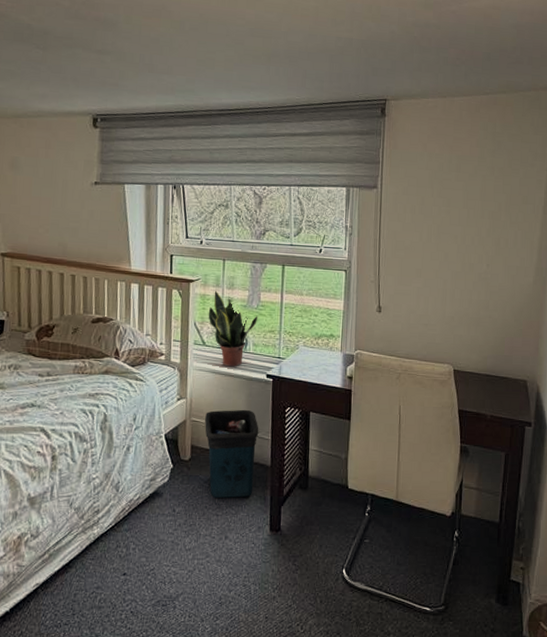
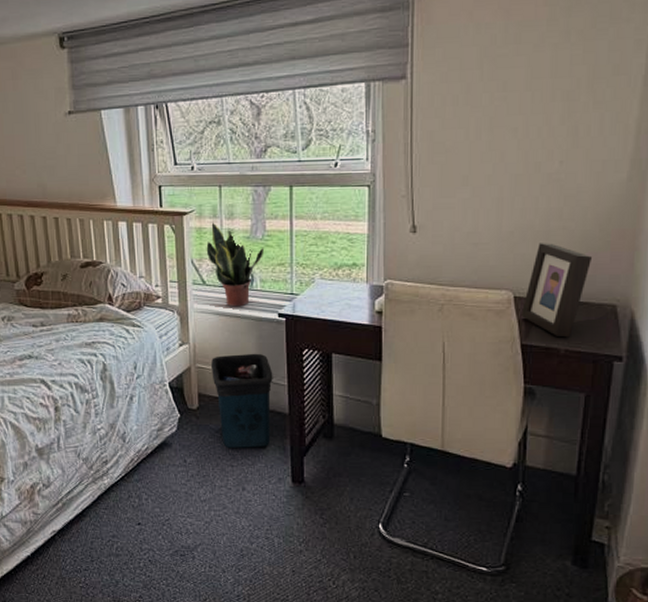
picture frame: none [458,327,509,406] -> present [520,243,592,338]

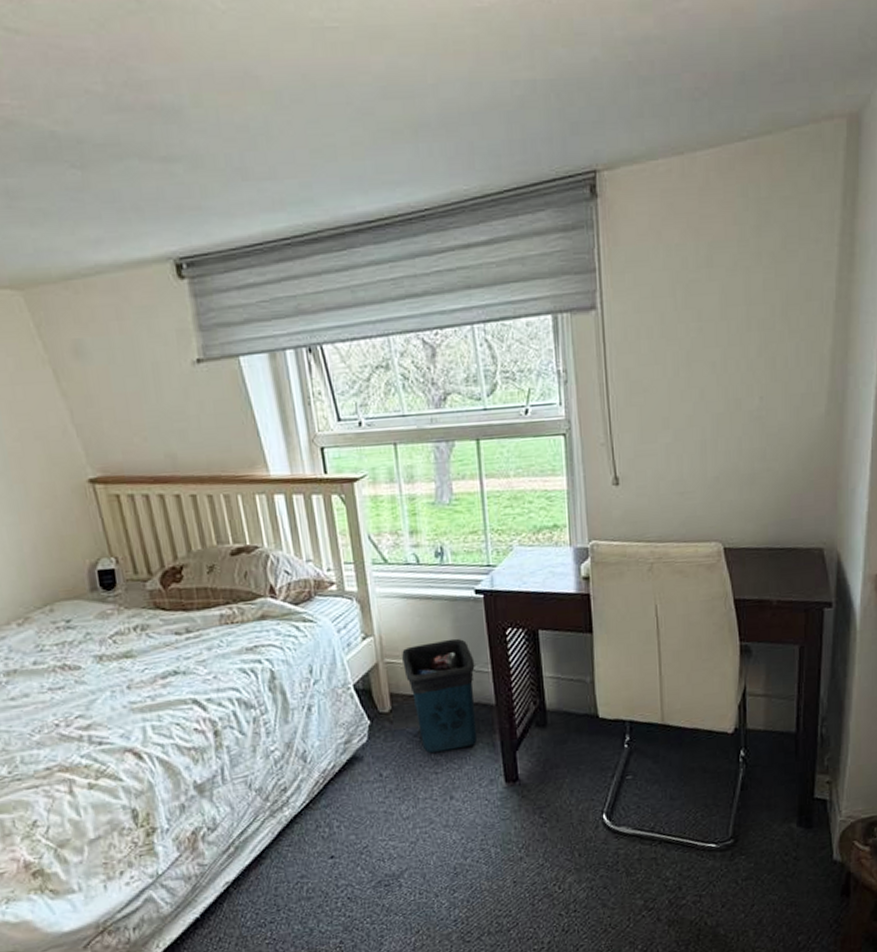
potted plant: present [206,222,265,307] -> none [384,487,453,587]
picture frame: present [520,243,592,338] -> none [731,486,797,588]

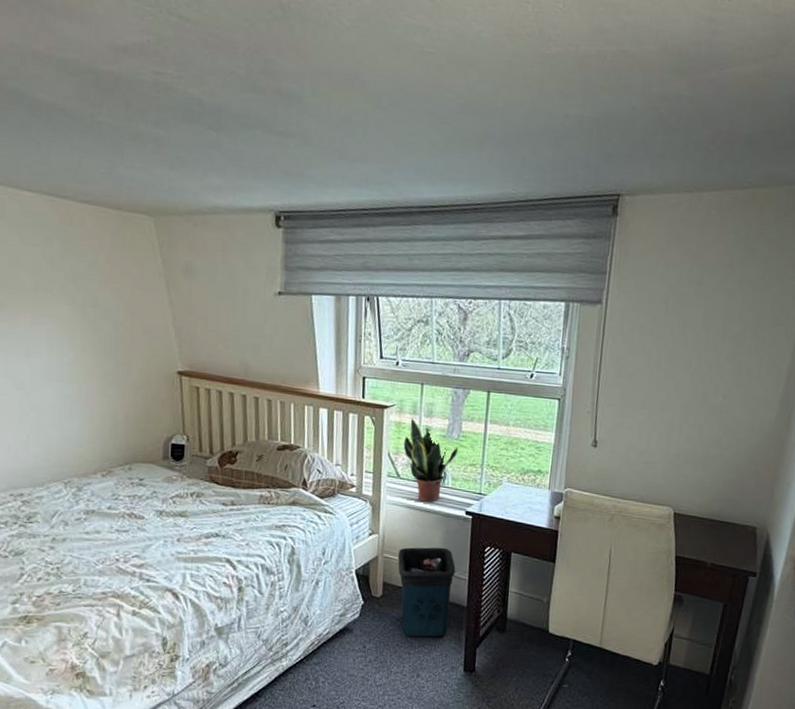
potted plant: none [384,487,453,587] -> present [403,418,459,502]

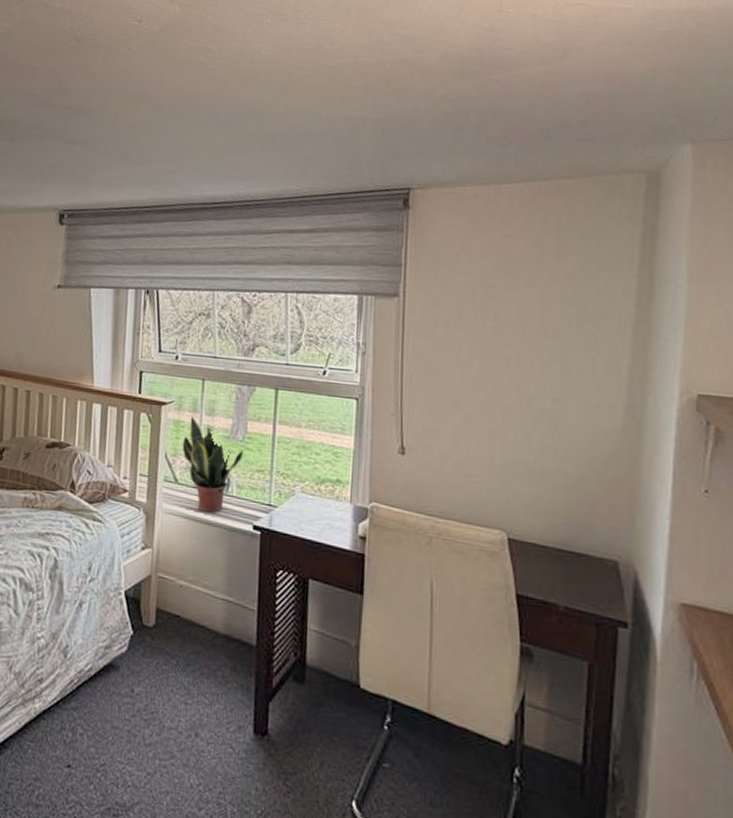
recycling bin: present [397,547,456,637] -> none [173,566,242,684]

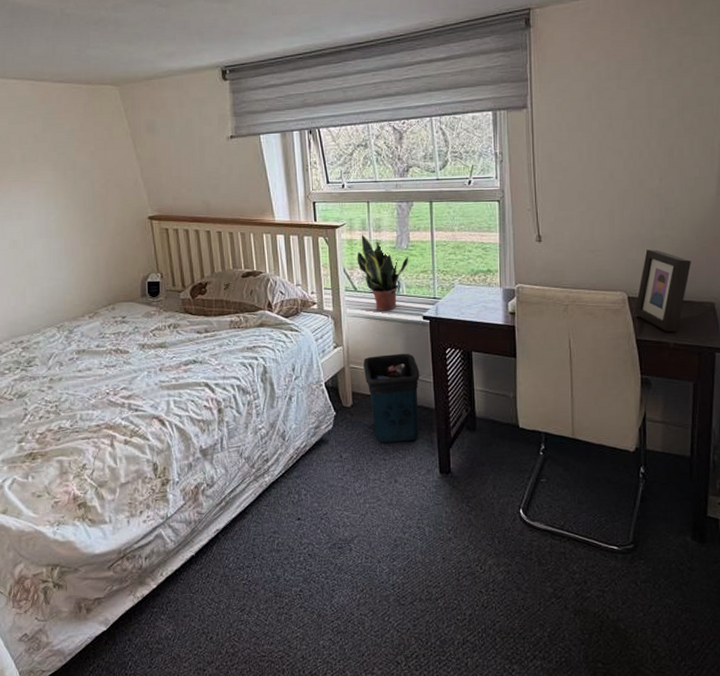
recycling bin: none [173,566,242,684] -> present [363,353,420,442]
picture frame: none [515,482,589,593] -> present [634,249,691,333]

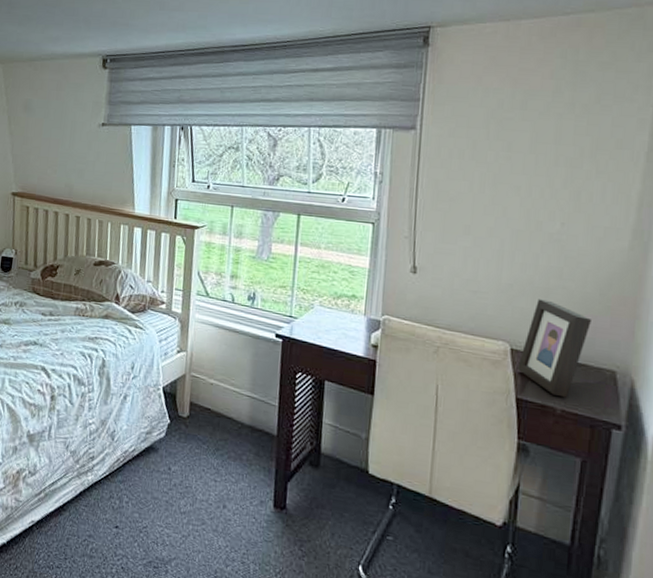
potted plant: present [357,234,409,311] -> none [212,238,269,323]
recycling bin: present [363,353,420,442] -> none [205,367,265,466]

